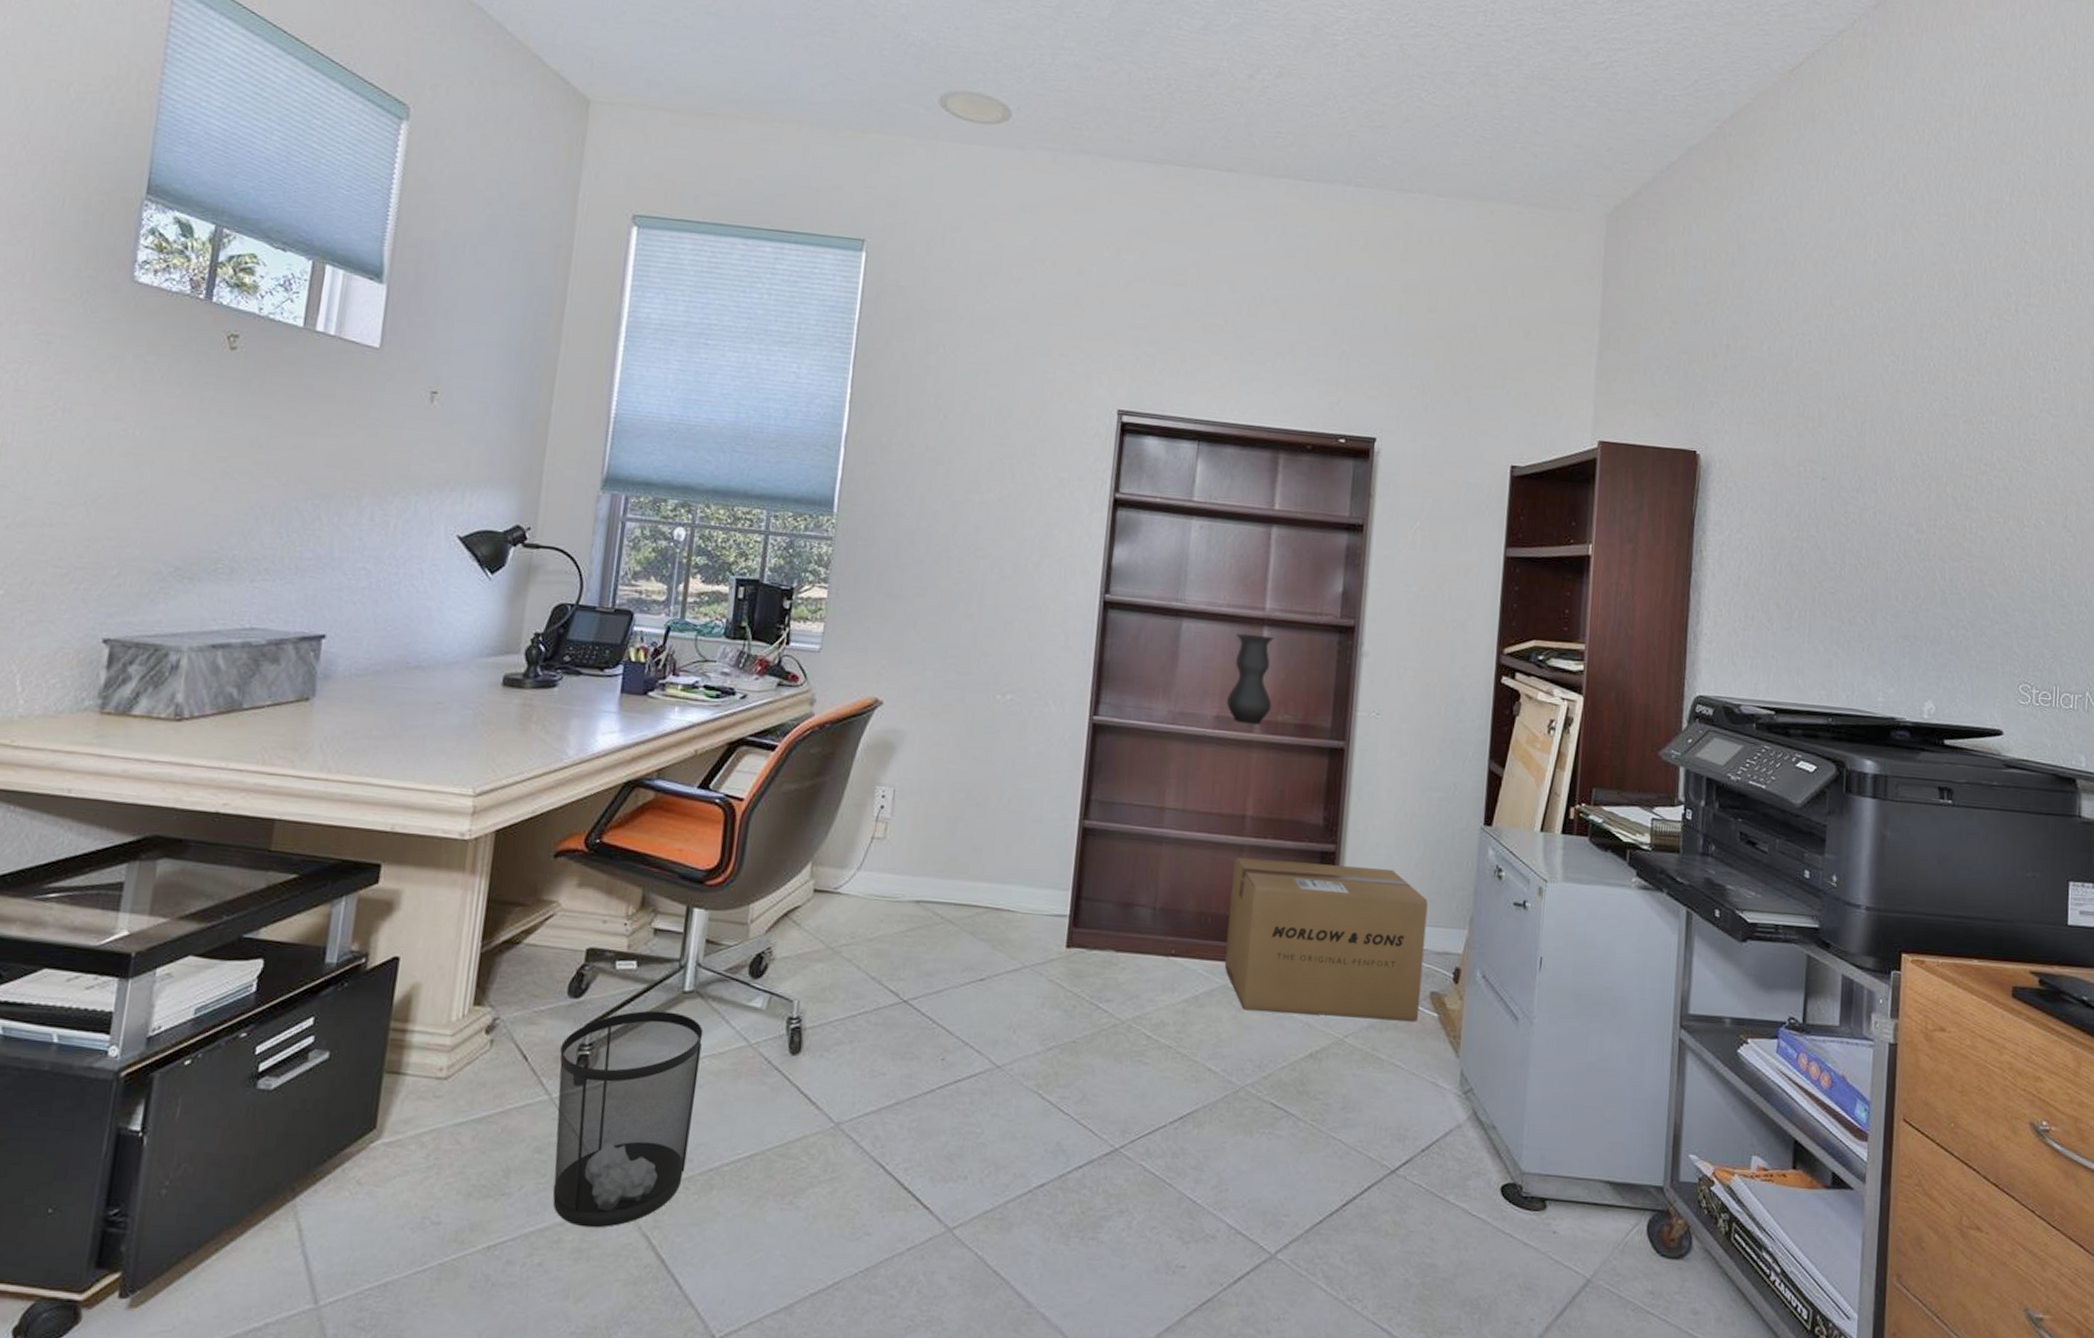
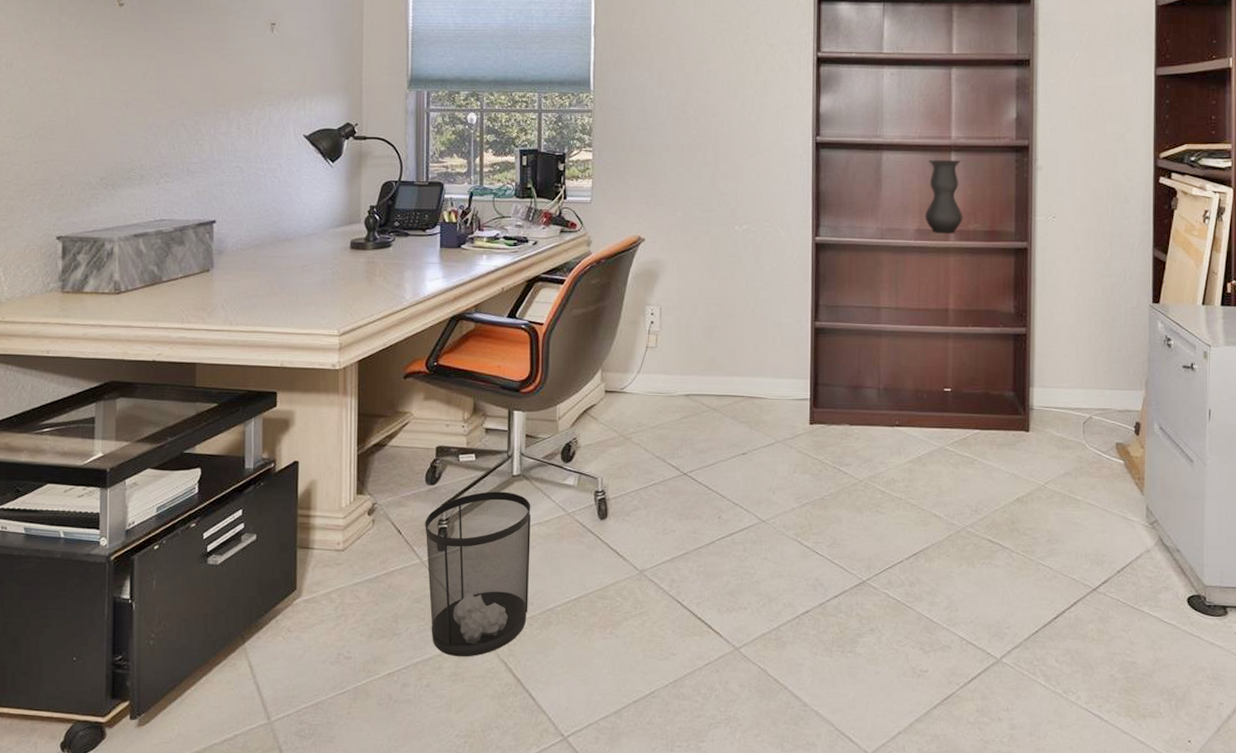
box: present [1224,857,1428,1022] -> none [940,343,1109,468]

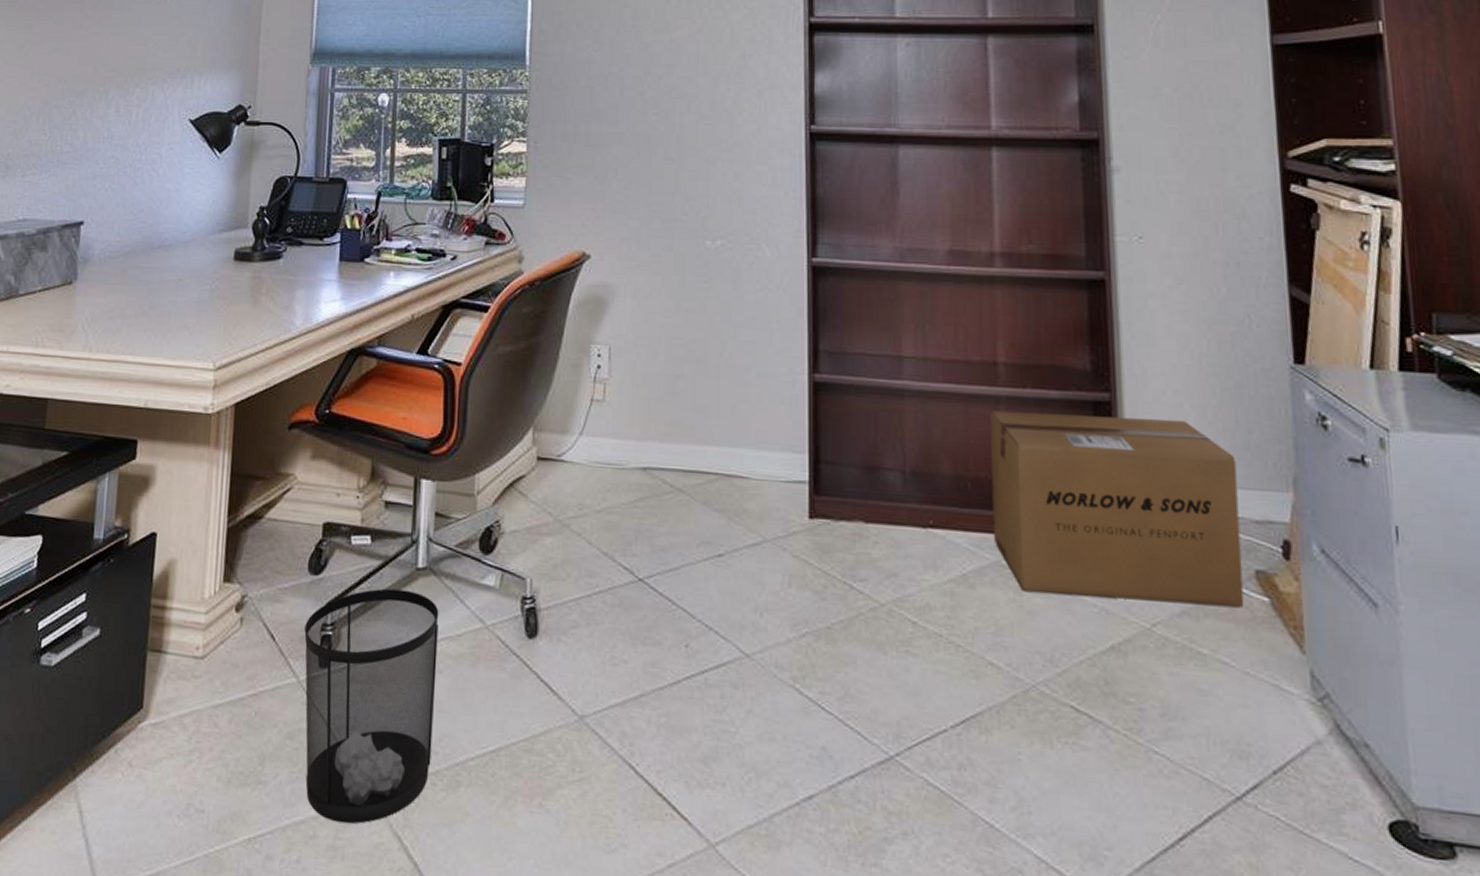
vase: present [924,159,963,235] -> none [958,156,1012,259]
box: none [940,343,1109,468] -> present [990,410,1244,607]

